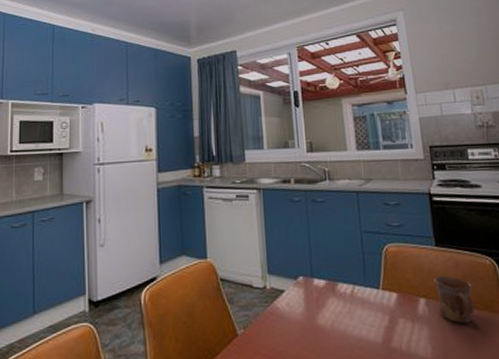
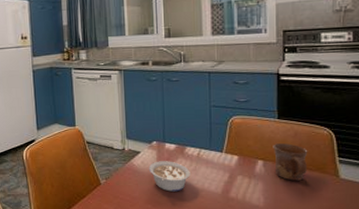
legume: none [295,301,345,343] -> present [148,161,190,192]

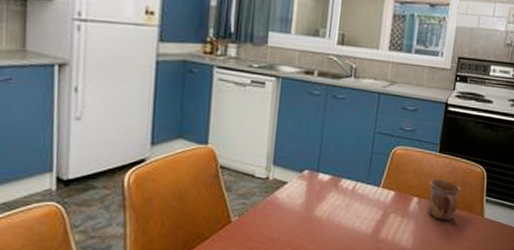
legume: present [148,161,190,192] -> none [294,194,342,232]

